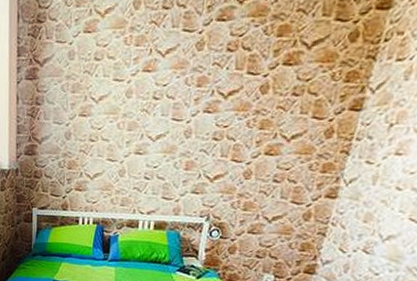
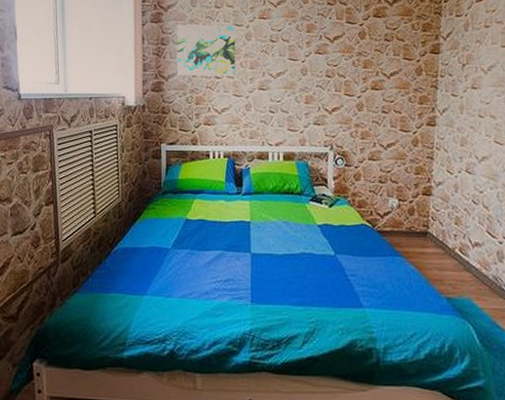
wall art: none [51,80,116,139] -> present [176,24,236,77]

